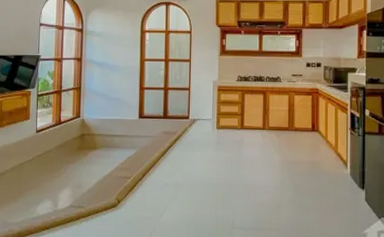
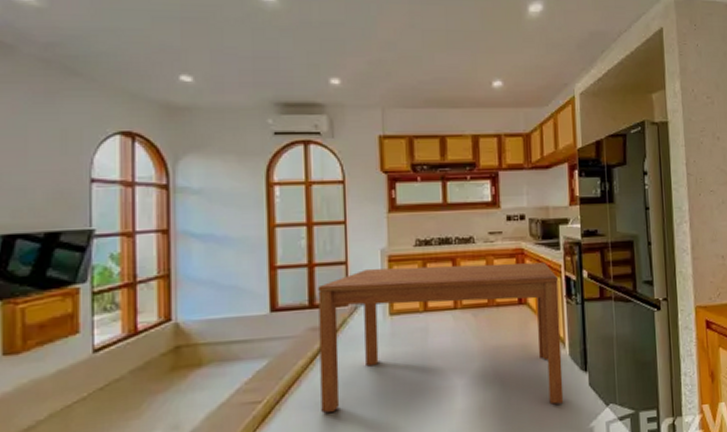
dining table: none [168,95,344,211] -> present [318,262,564,413]

